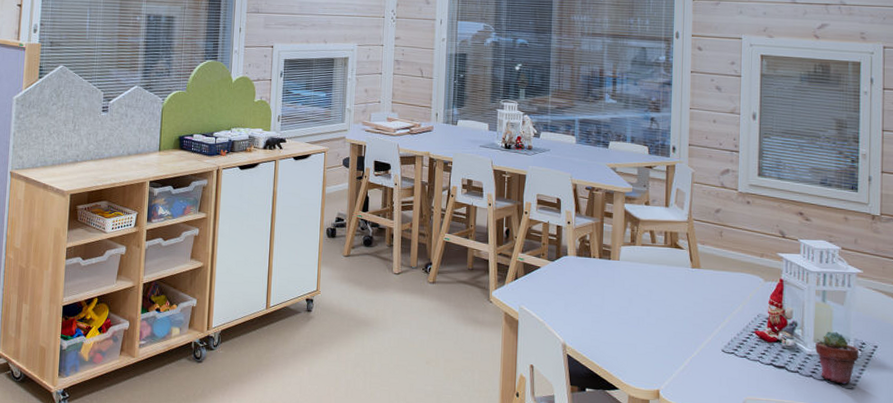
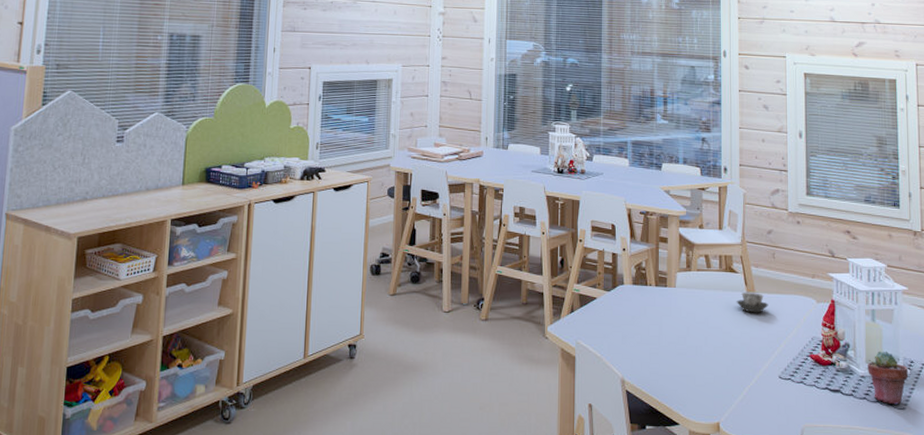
cup: none [680,267,714,289] -> present [736,292,769,313]

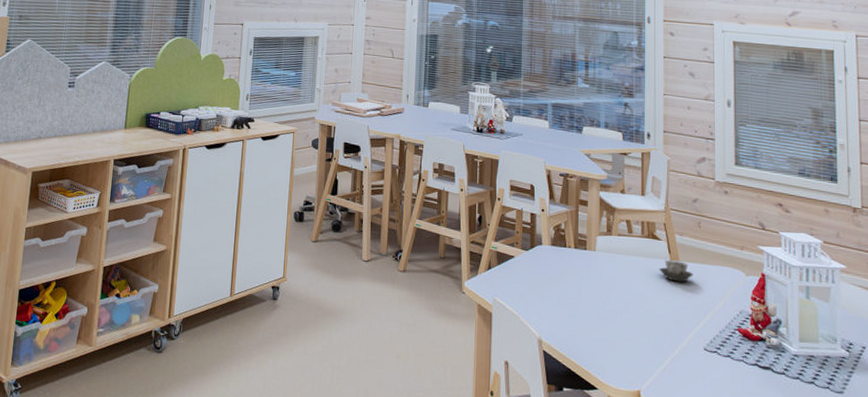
potted succulent: present [868,351,909,405] -> none [801,330,847,388]

